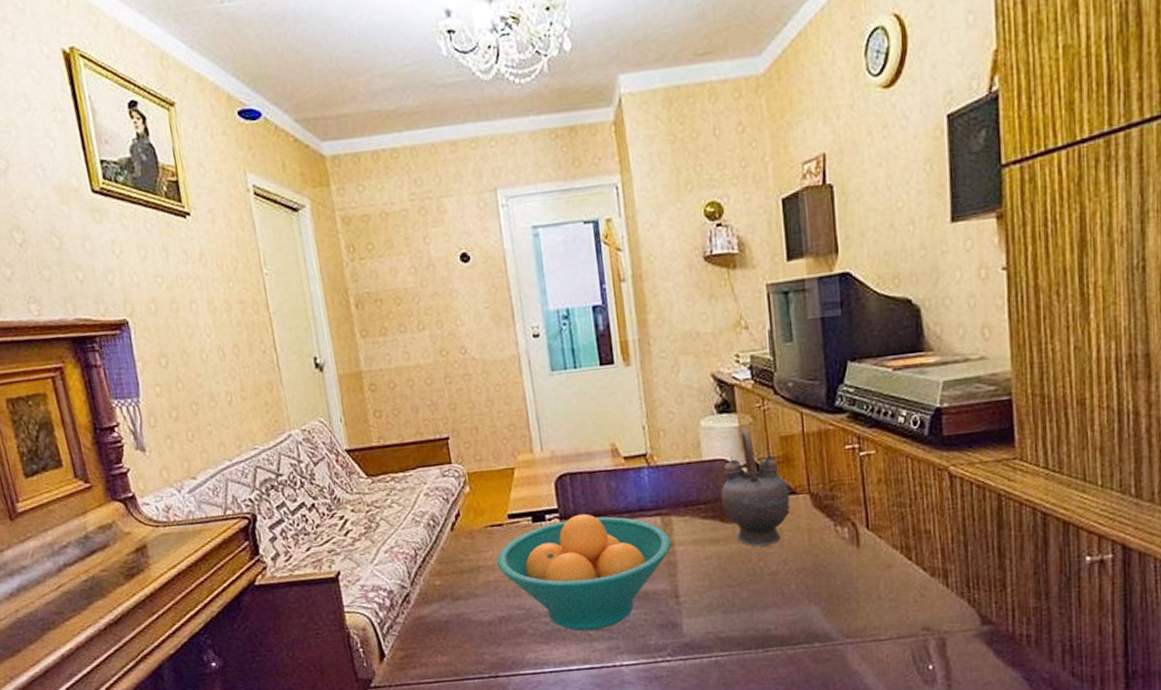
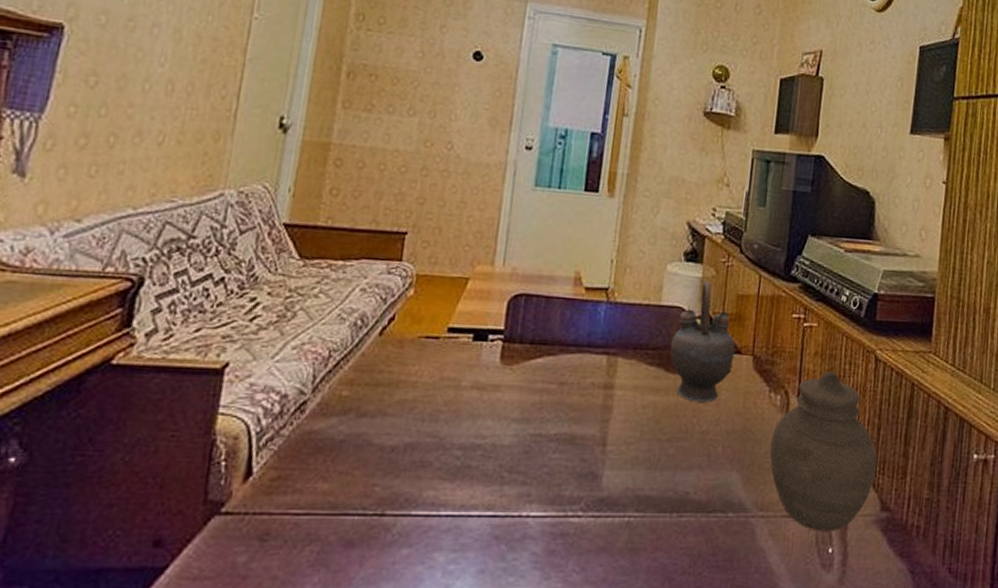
fruit bowl: present [496,513,672,631] -> none [420,339,613,472]
jar: none [845,495,970,651] -> present [769,371,877,532]

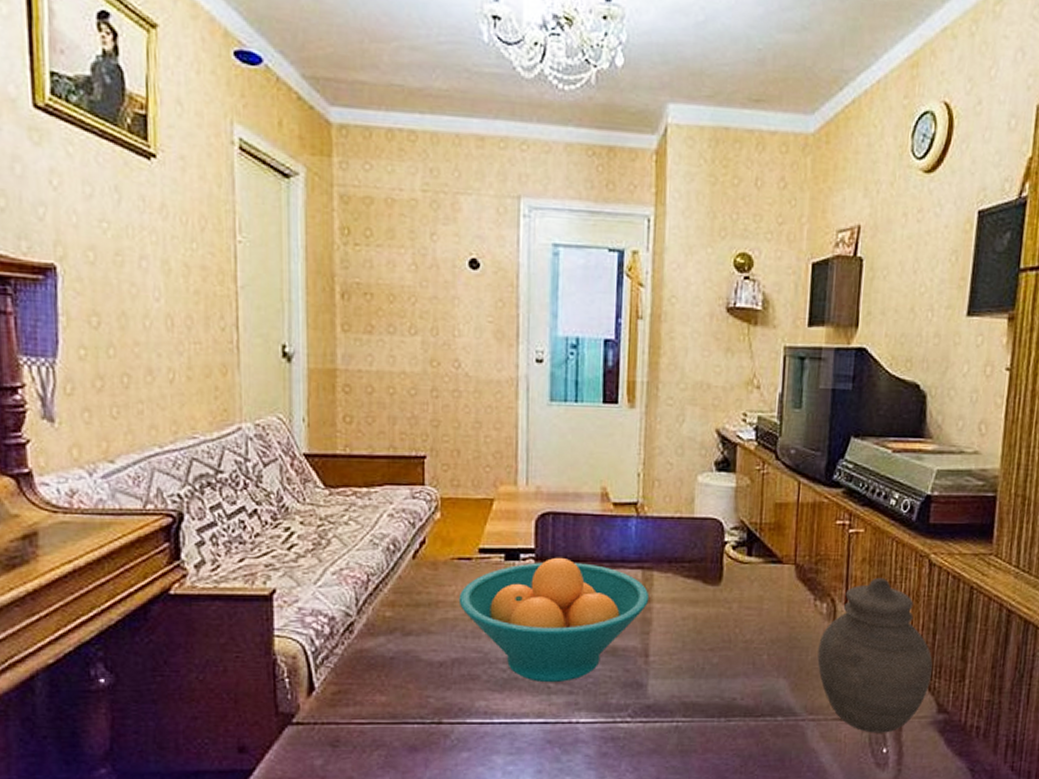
fruit bowl: none [420,339,613,472] -> present [458,557,650,683]
teapot: present [670,281,736,403] -> none [707,491,776,613]

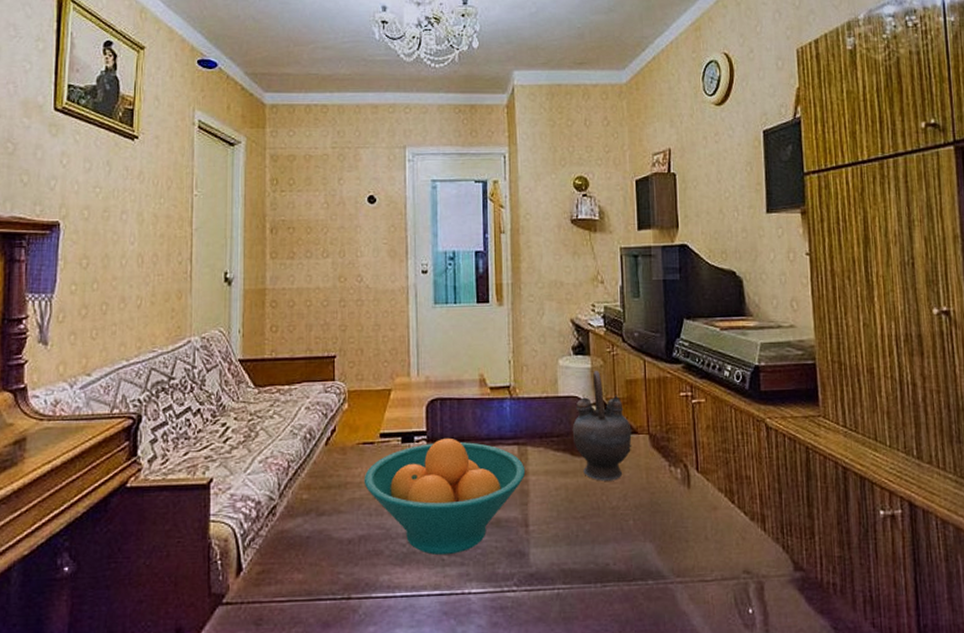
teapot: none [707,491,776,613] -> present [572,371,632,481]
jar: present [817,577,933,733] -> none [677,442,784,594]

